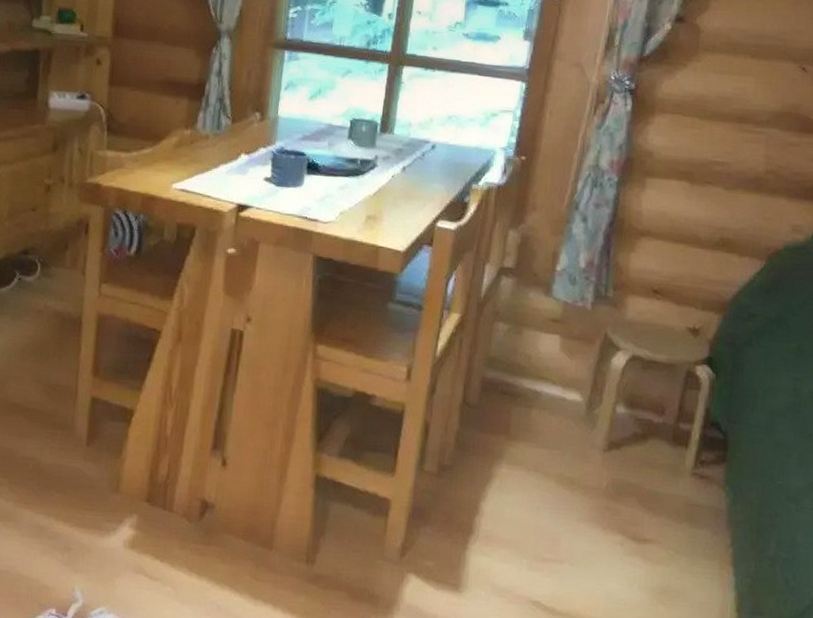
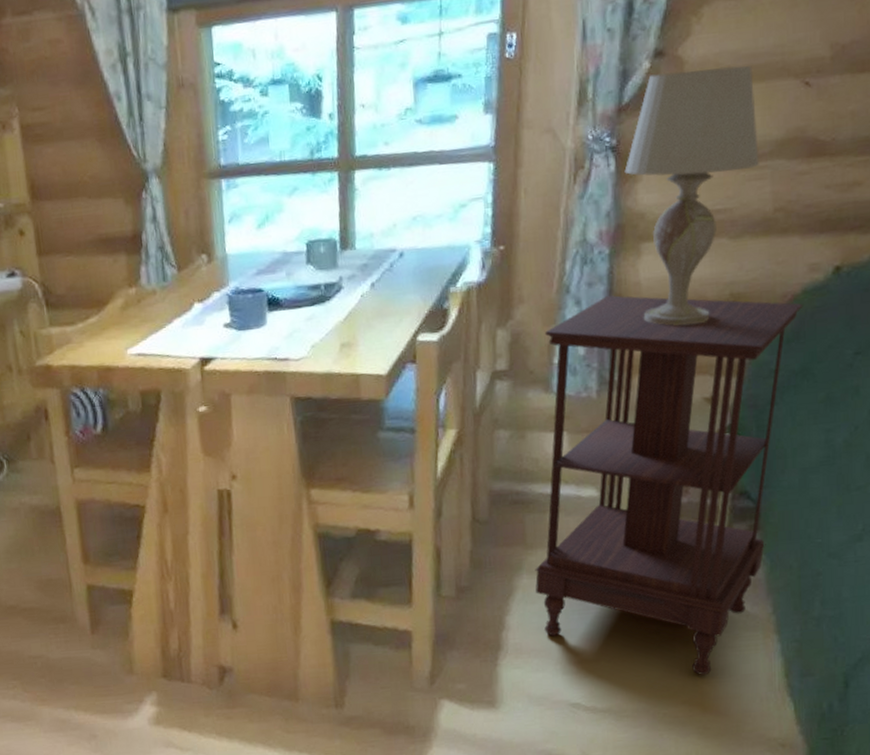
side table: none [512,219,784,596] -> present [535,295,803,676]
table lamp: none [639,36,758,260] -> present [624,65,759,326]

